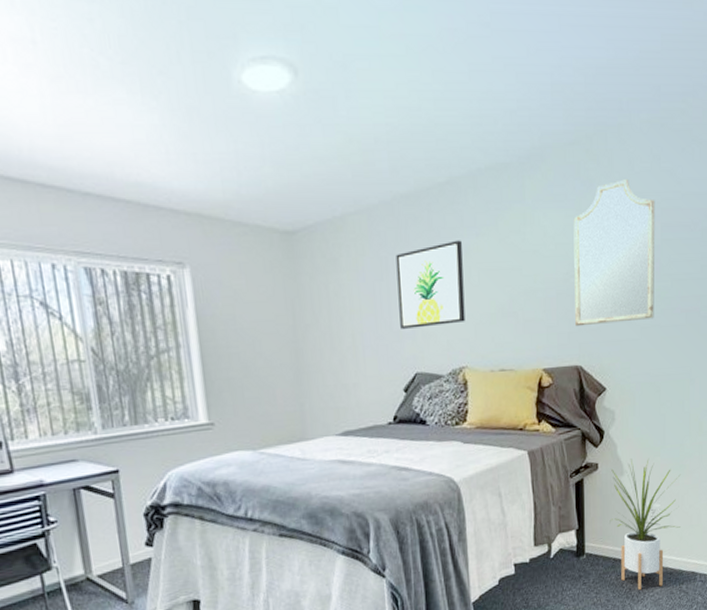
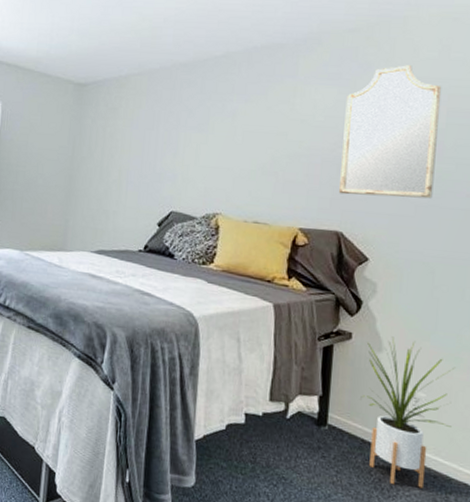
wall art: present [396,240,465,329] -> none [163,104,230,174]

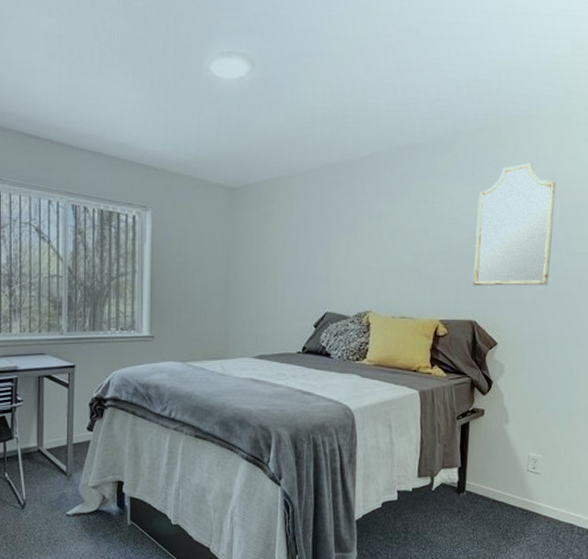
house plant: present [360,336,456,489] -> none [491,409,565,533]

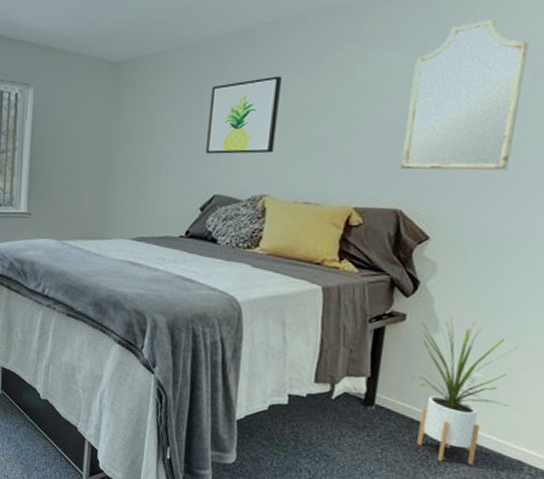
wall art: none [317,204,377,275] -> present [206,76,282,154]
house plant: none [491,409,565,533] -> present [411,317,519,465]

